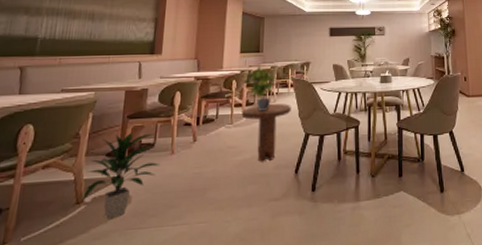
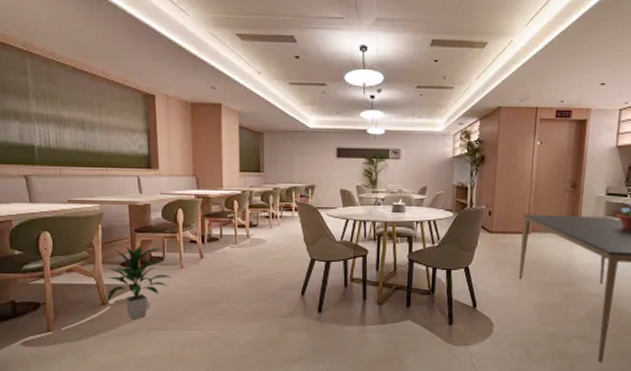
side table: present [241,104,291,162] -> none [245,227,296,282]
potted plant: present [243,65,277,110] -> none [245,186,280,233]

